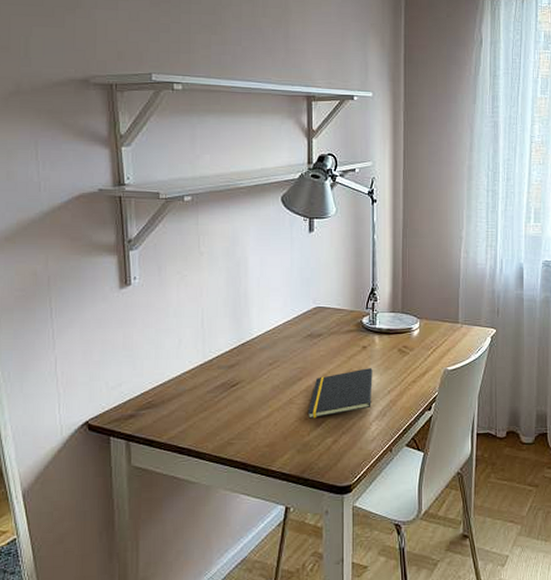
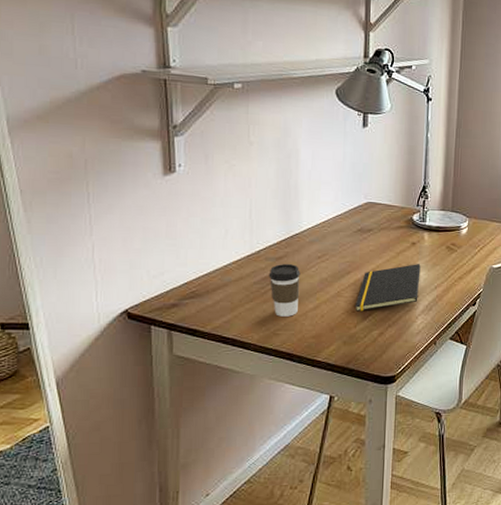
coffee cup: none [221,372,253,425] -> present [268,264,301,317]

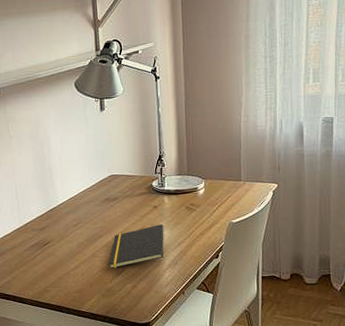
coffee cup: present [268,264,301,317] -> none [36,233,62,276]

